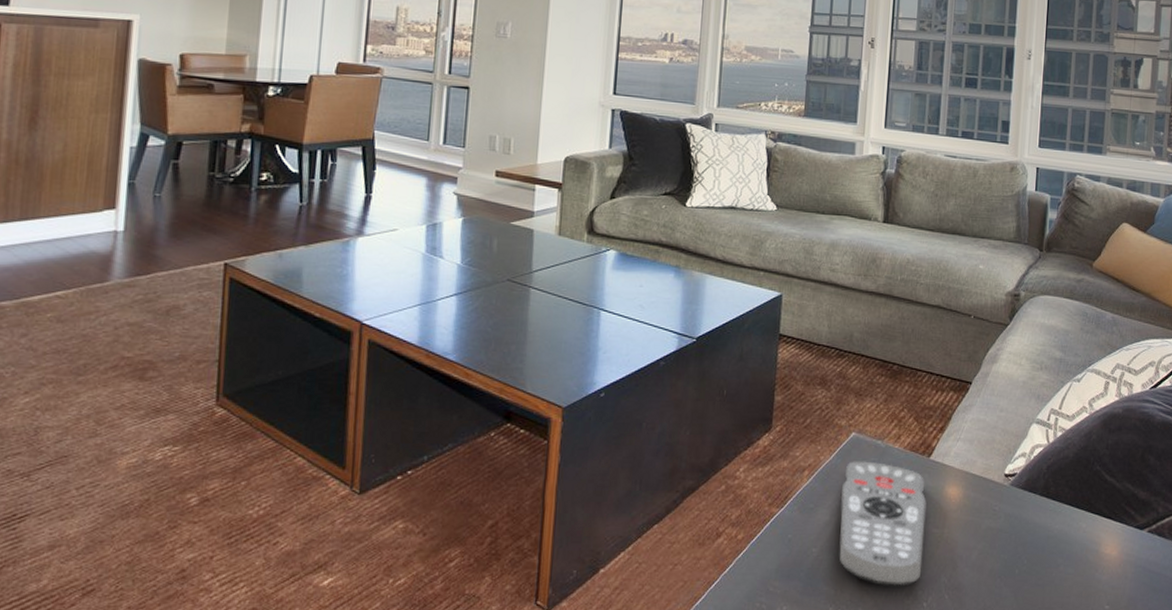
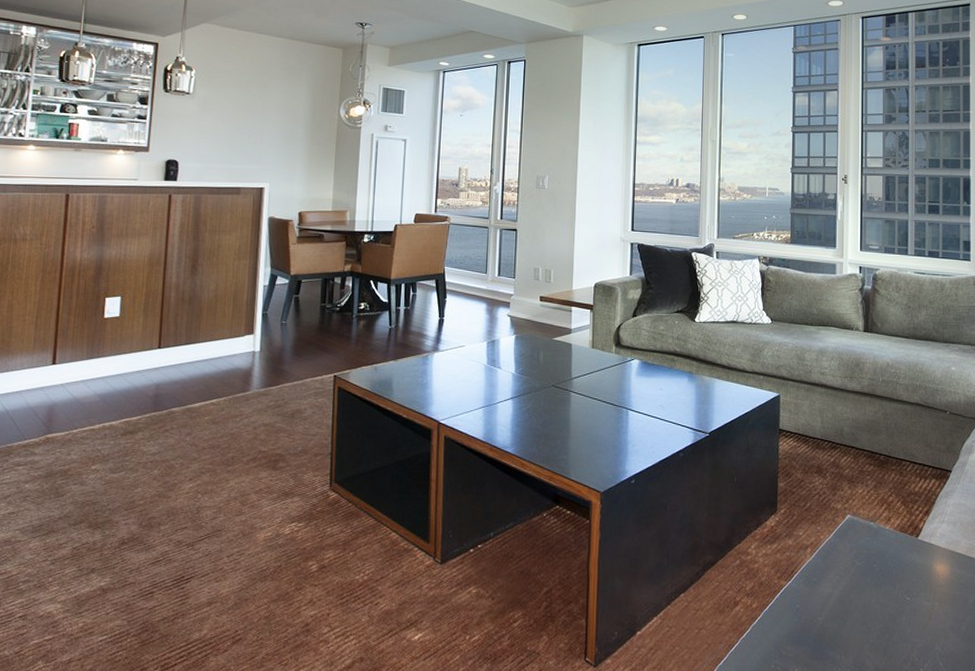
remote control: present [839,461,927,587] -> none [841,540,917,654]

